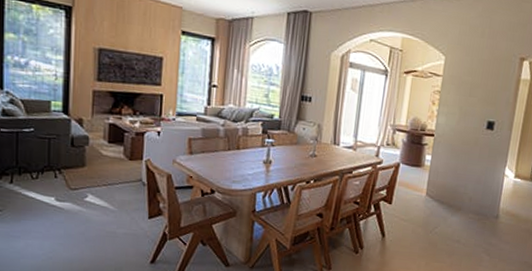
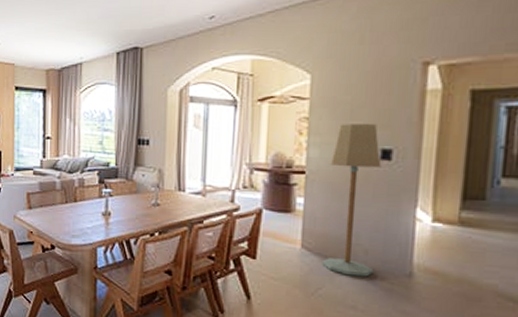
floor lamp: none [439,99,487,218] -> present [322,124,382,277]

